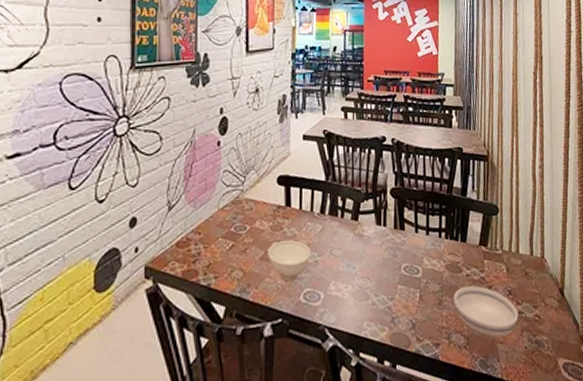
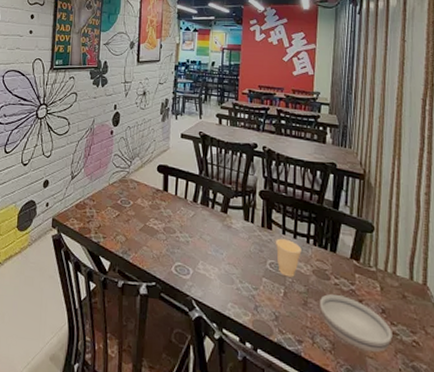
bowl: present [267,240,311,282] -> none [146,219,184,254]
cup: none [408,237,435,278] -> present [275,238,302,277]

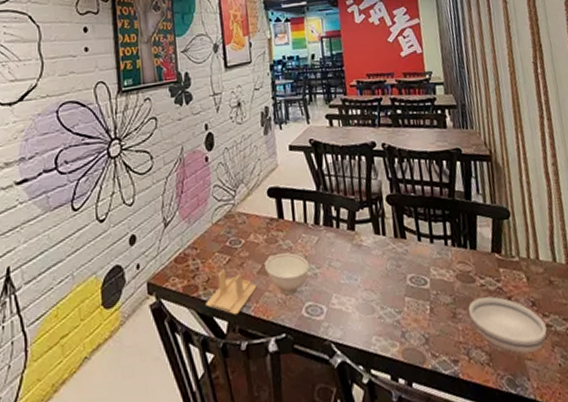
napkin holder: none [95,220,138,259] -> present [206,269,257,316]
bowl: none [146,219,184,254] -> present [264,253,310,296]
cup: present [275,238,302,277] -> none [411,245,441,290]

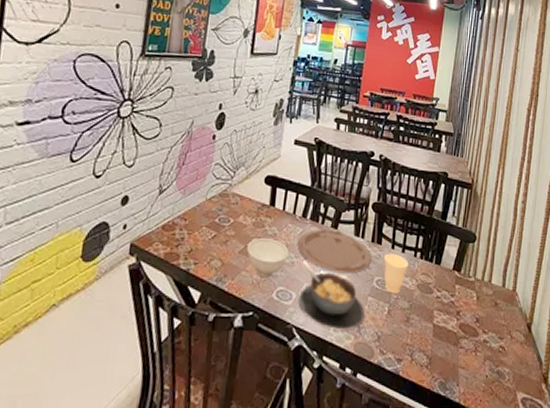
napkin holder: present [206,269,257,316] -> none [183,243,236,288]
plate: none [316,232,399,277] -> present [298,230,372,274]
soup bowl: none [324,270,406,339] -> present [298,261,365,330]
cup: none [411,245,441,290] -> present [383,253,409,294]
bowl: present [468,296,547,354] -> none [421,308,483,363]

